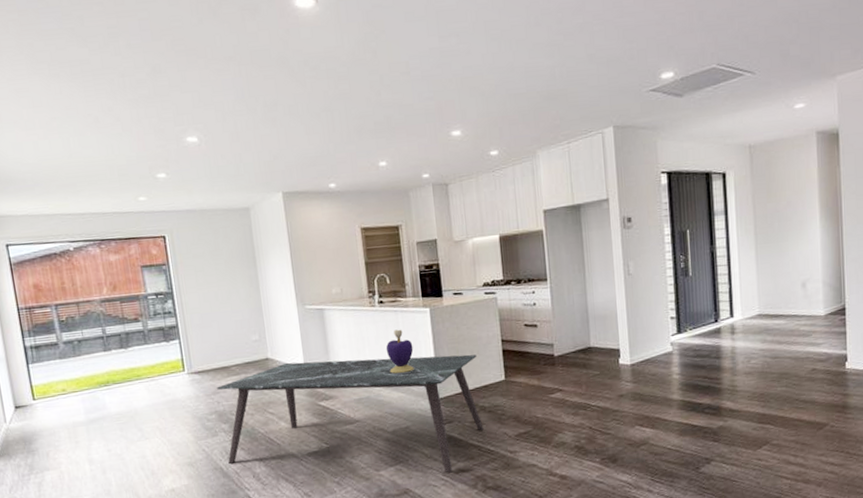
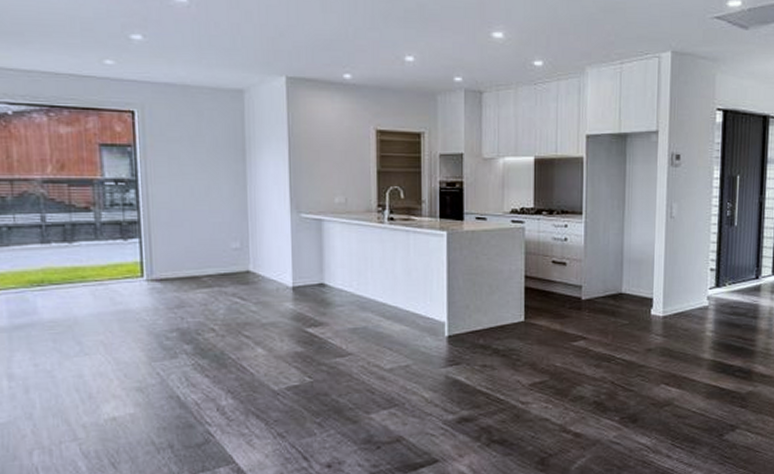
dining table: present [217,354,484,472] -> none [182,279,495,421]
decorative container: present [386,329,414,374] -> none [391,252,424,304]

